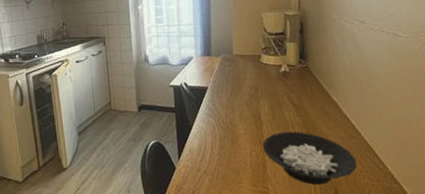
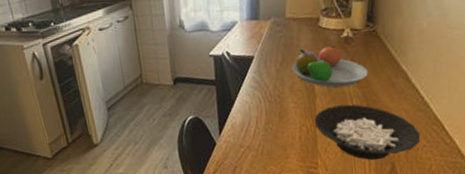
fruit bowl: none [240,79,305,116] -> present [291,46,368,87]

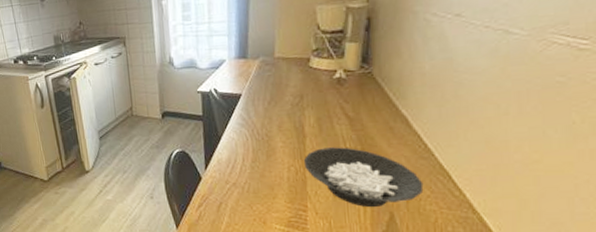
fruit bowl: present [291,46,368,87] -> none [280,87,363,129]

